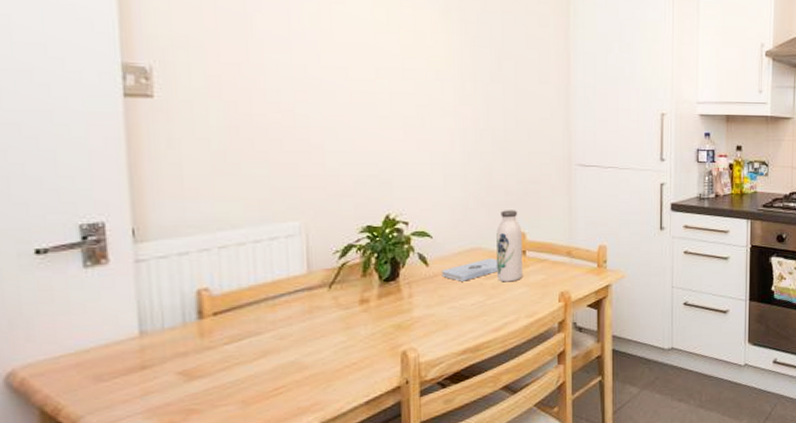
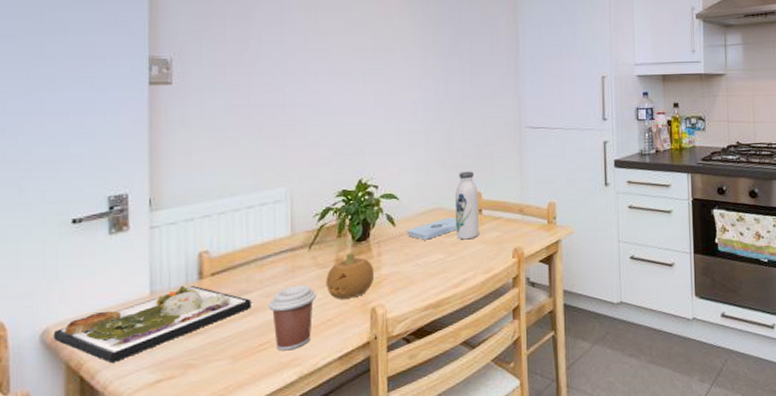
dinner plate: none [21,325,263,409] -> present [53,285,252,364]
coffee cup: none [283,326,339,396] -> present [269,284,316,351]
fruit: none [349,293,405,342] -> present [326,253,375,299]

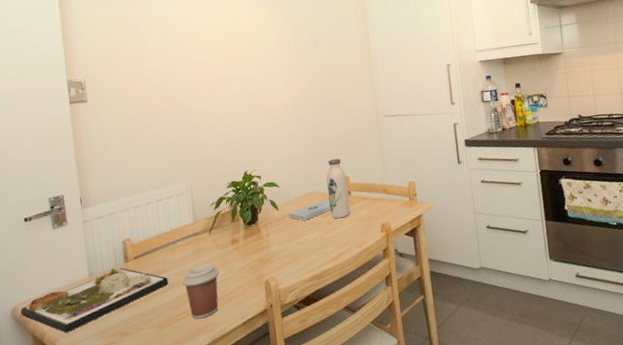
fruit: present [326,253,375,299] -> none [225,235,265,274]

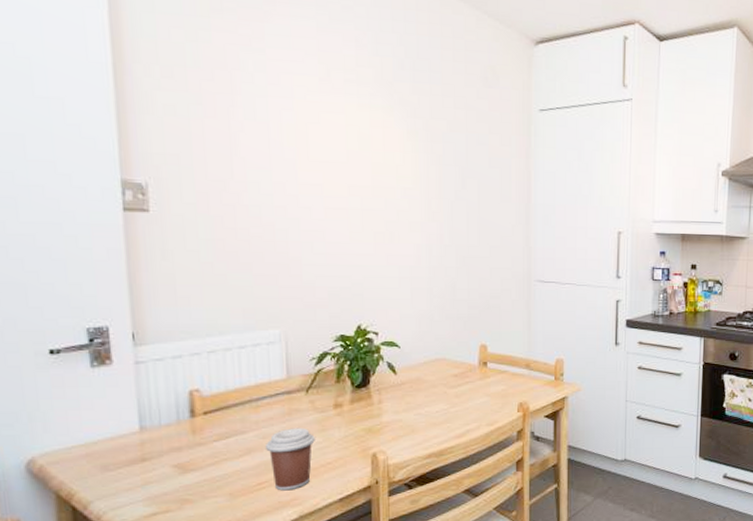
dinner plate: present [20,268,169,334] -> none [39,422,248,496]
notepad: present [288,199,331,221] -> none [408,369,462,390]
water bottle: present [326,158,350,219] -> none [460,323,485,392]

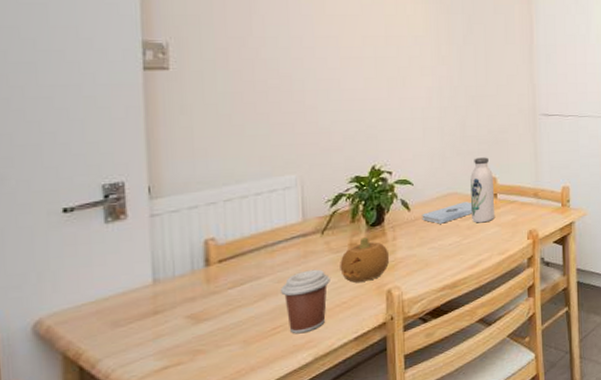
fruit: none [324,399,375,444] -> present [340,237,390,283]
notepad: none [408,369,462,390] -> present [422,202,473,224]
water bottle: none [460,323,485,392] -> present [470,157,495,223]

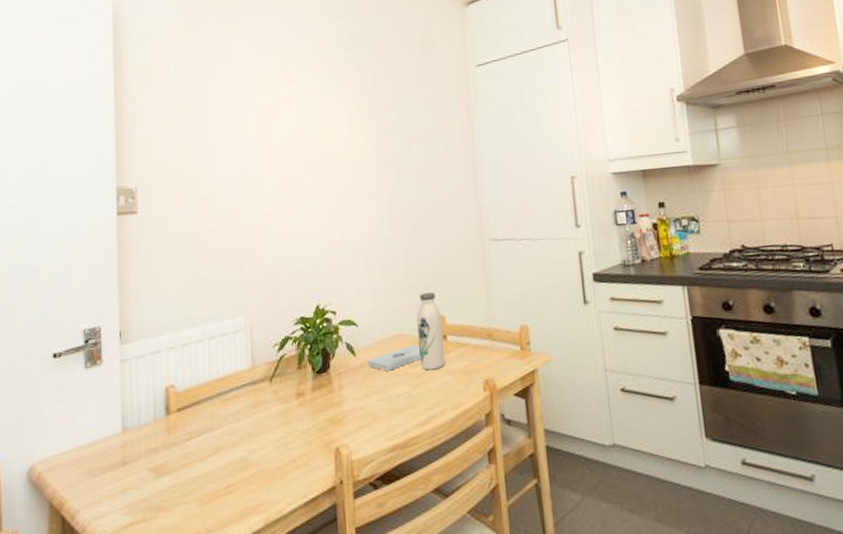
coffee cup: present [281,269,330,334] -> none [233,421,279,495]
fruit: present [340,237,390,283] -> none [288,386,337,438]

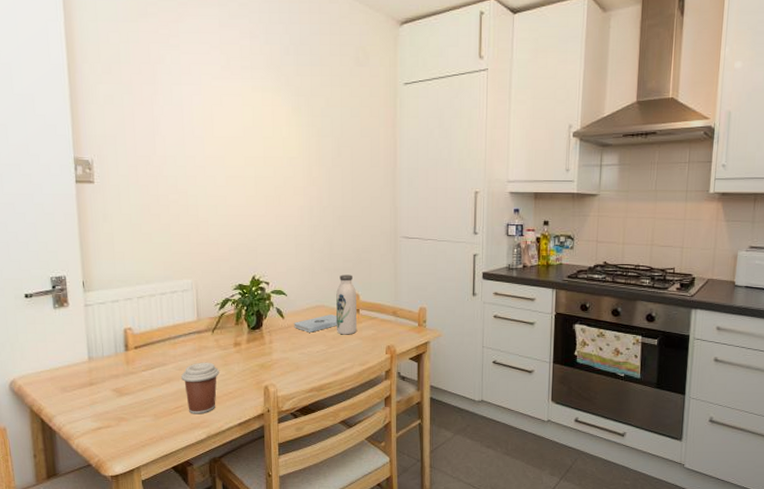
coffee cup: none [233,421,279,495] -> present [181,362,219,414]

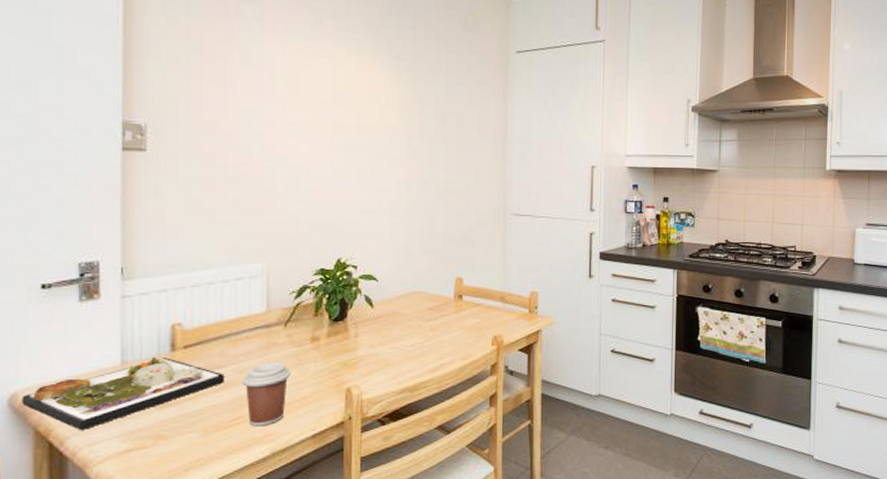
dinner plate: none [18,355,168,411] -> present [21,356,225,431]
notepad: present [294,315,338,333] -> none [385,302,437,323]
water bottle: present [336,274,357,335] -> none [436,256,460,325]

